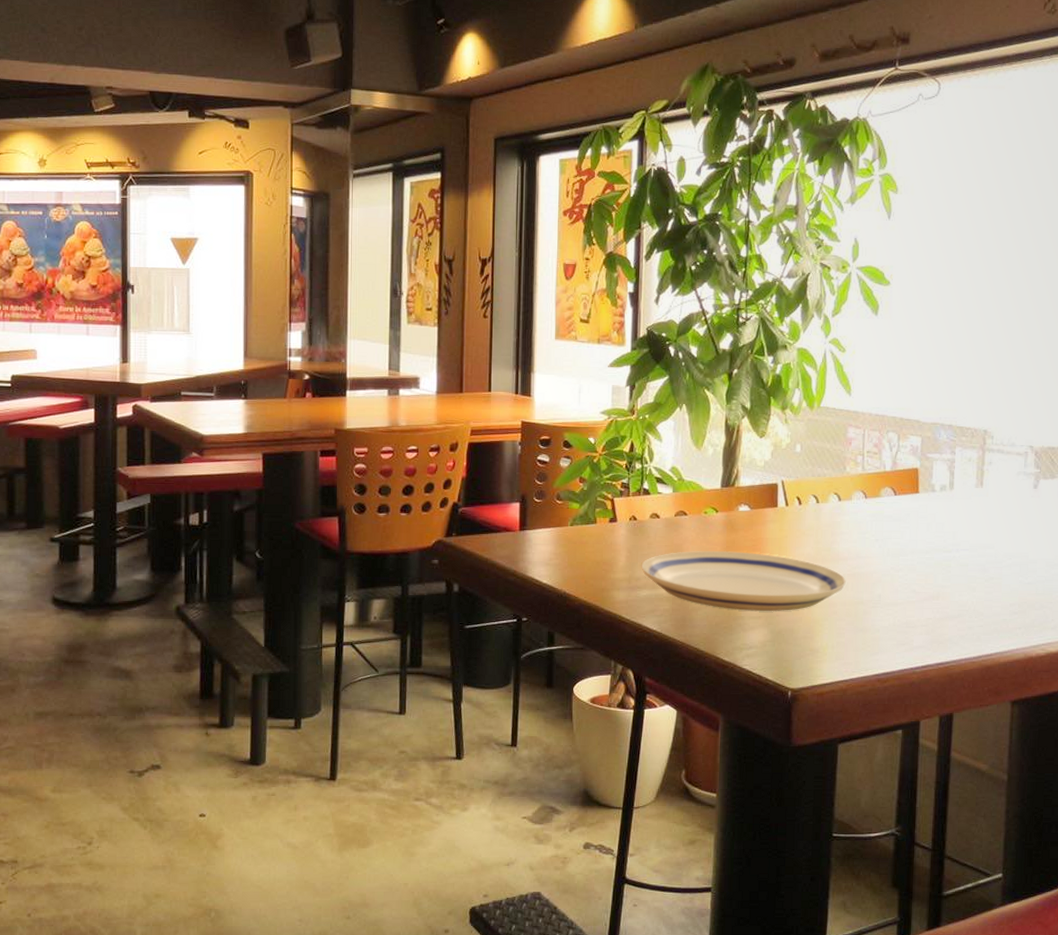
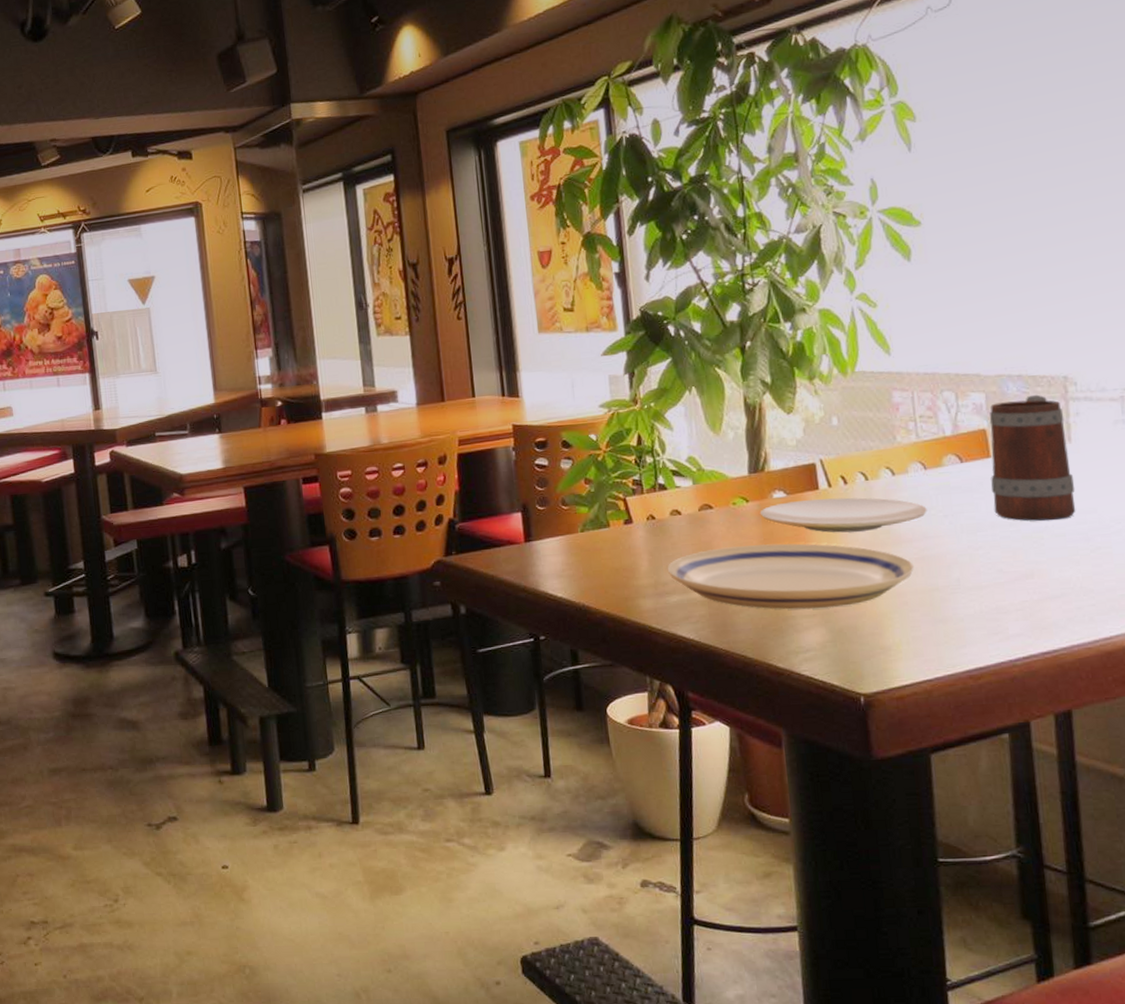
plate: none [726,515,863,547] -> present [759,497,927,533]
beer mug: none [915,443,981,551] -> present [989,394,1076,521]

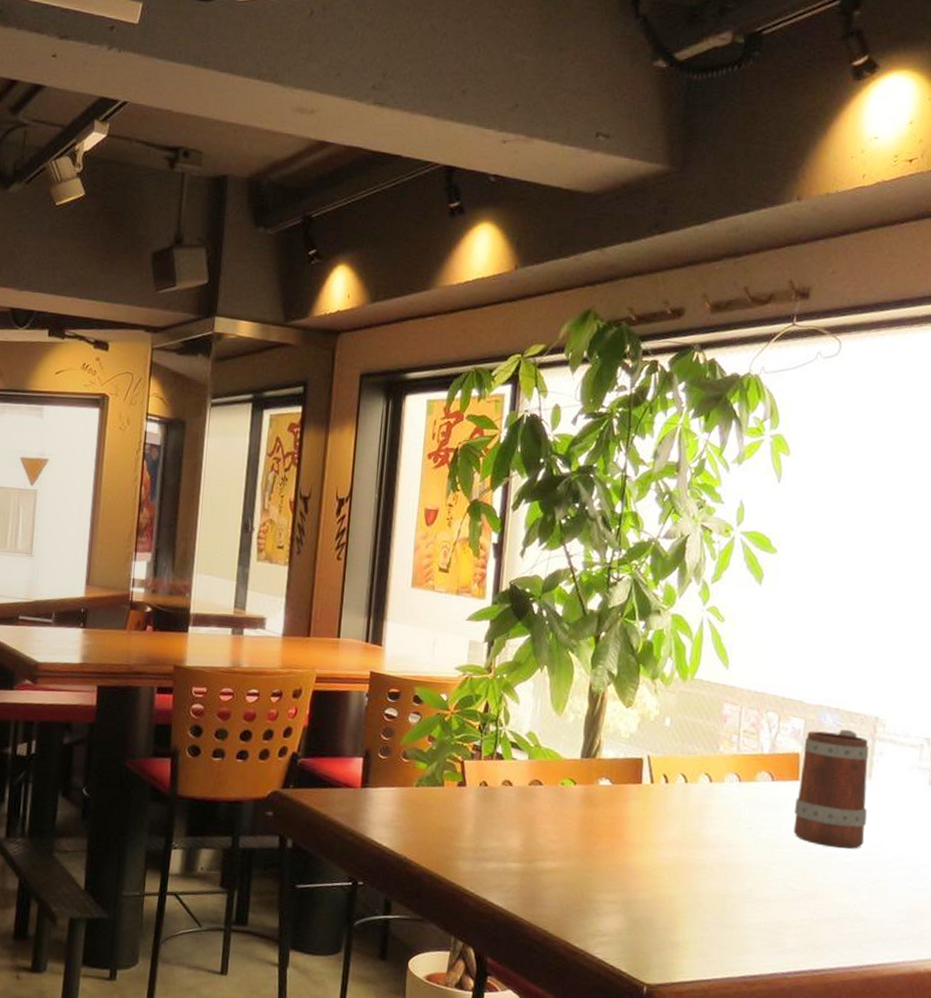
plate: present [667,543,914,609] -> none [489,824,713,898]
plate: present [759,497,927,533] -> none [584,790,735,831]

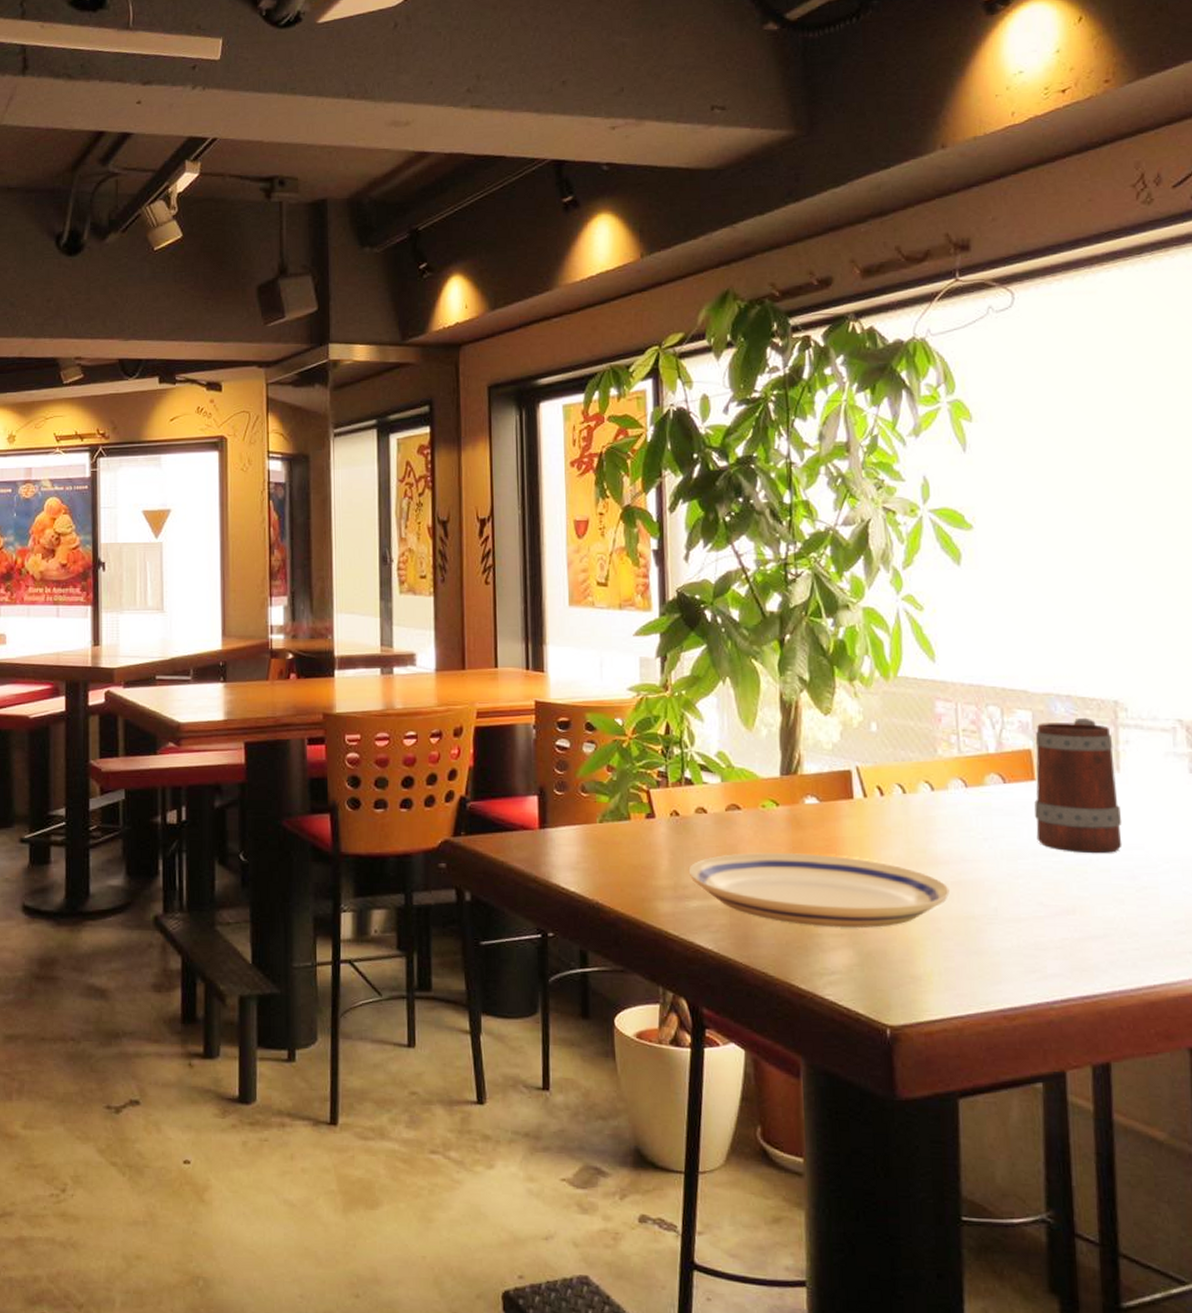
plate: none [489,824,713,898] -> present [688,853,950,928]

